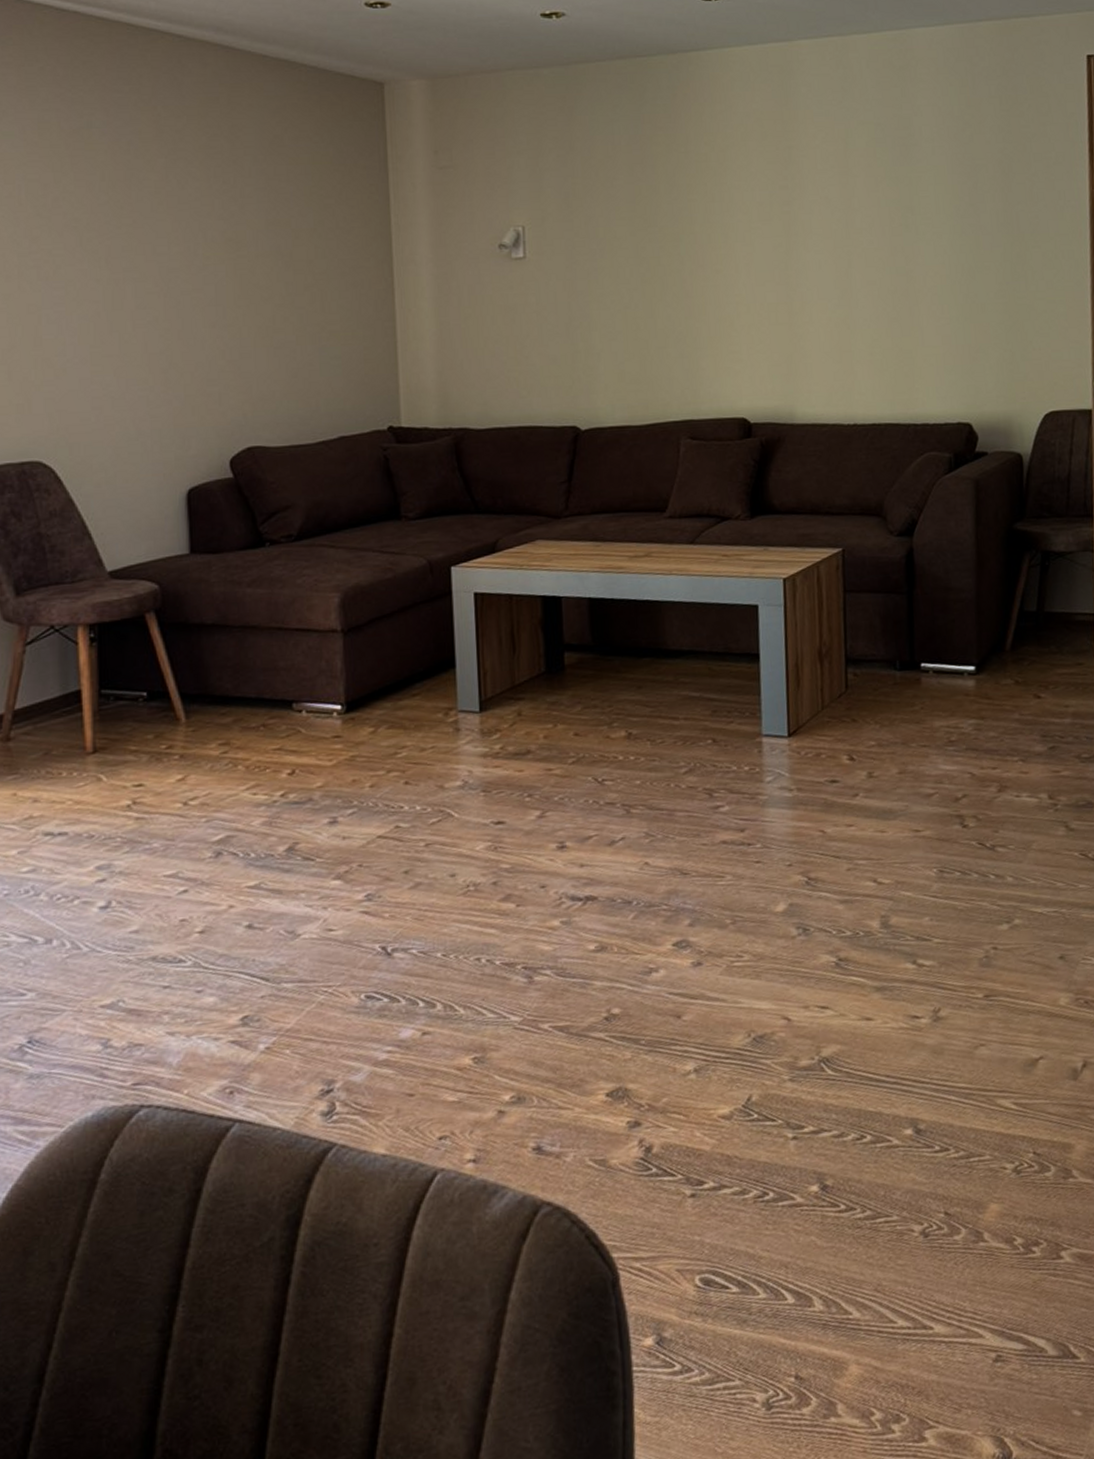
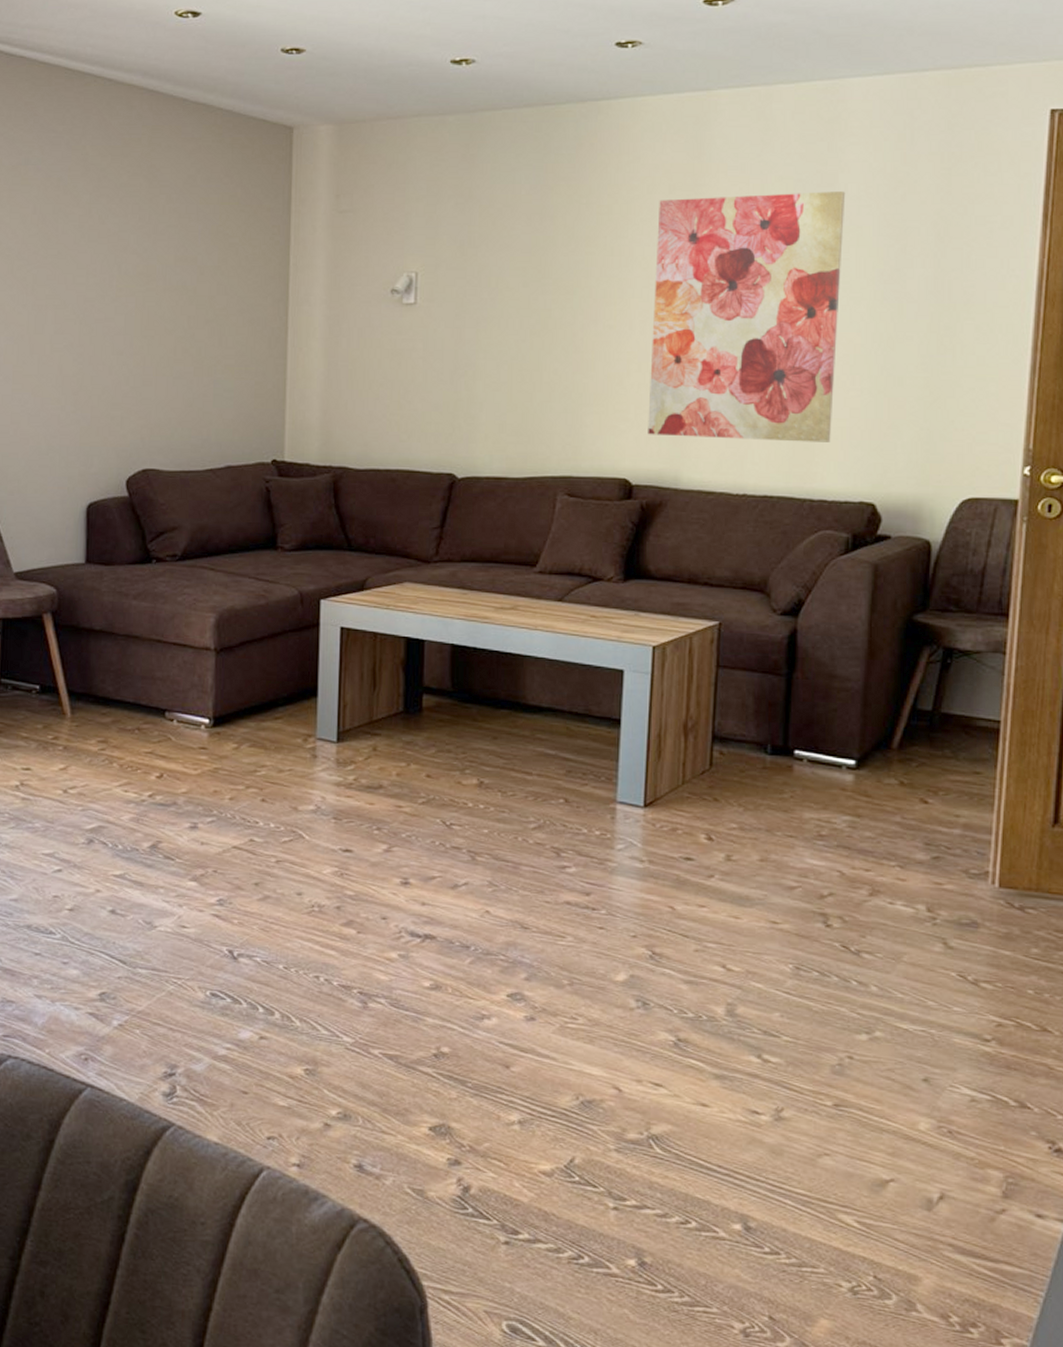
wall art: none [753,134,928,374] -> present [648,192,846,442]

